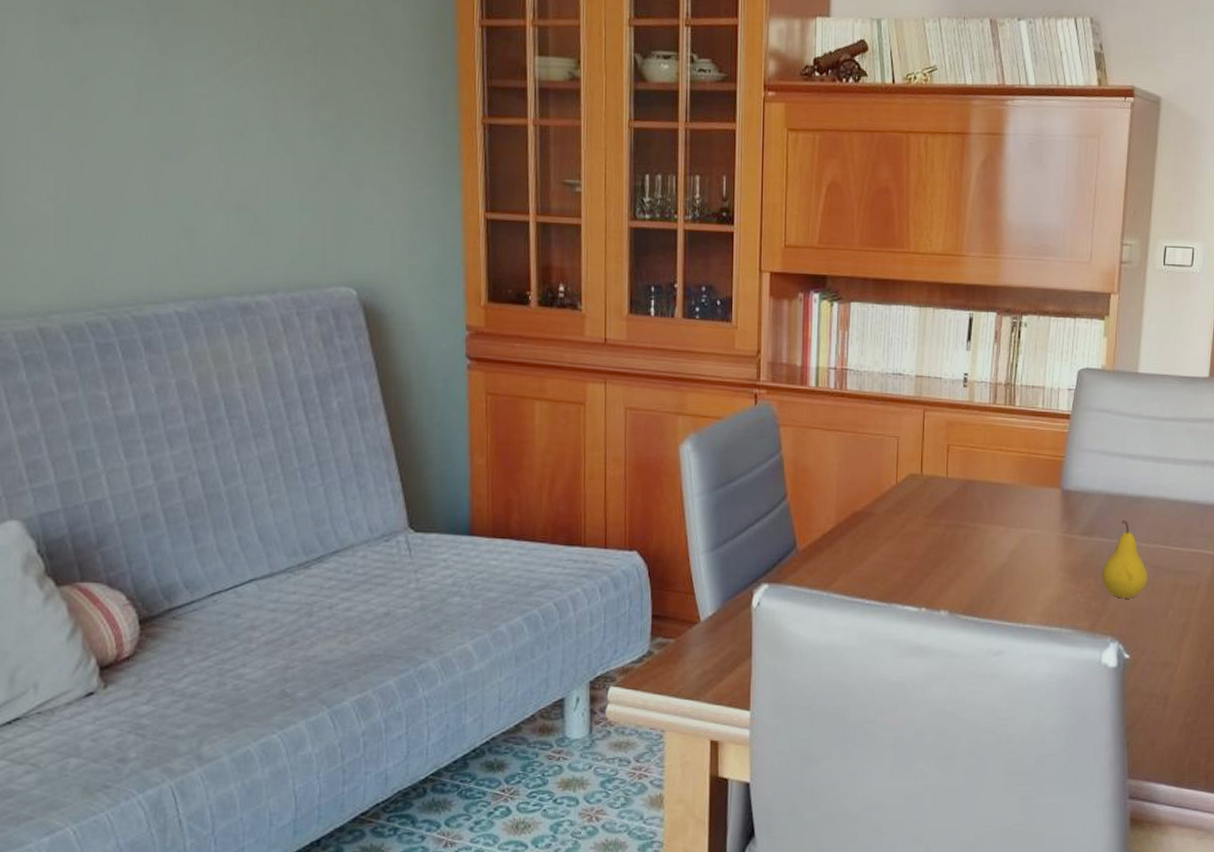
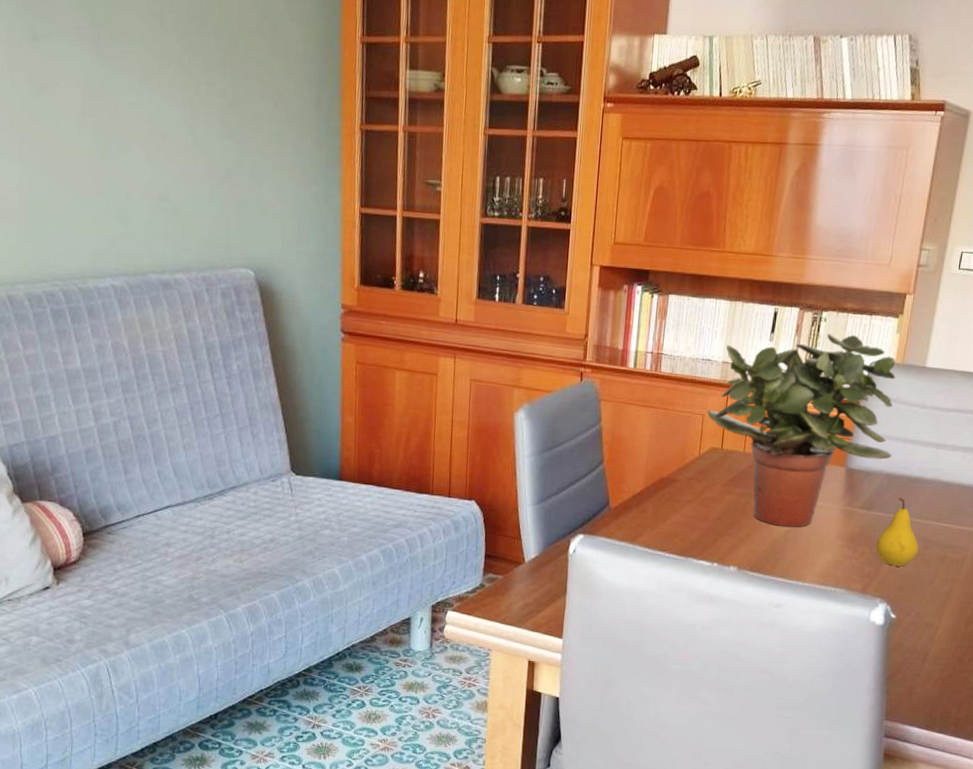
potted plant: none [901,340,1110,560] -> present [706,334,896,527]

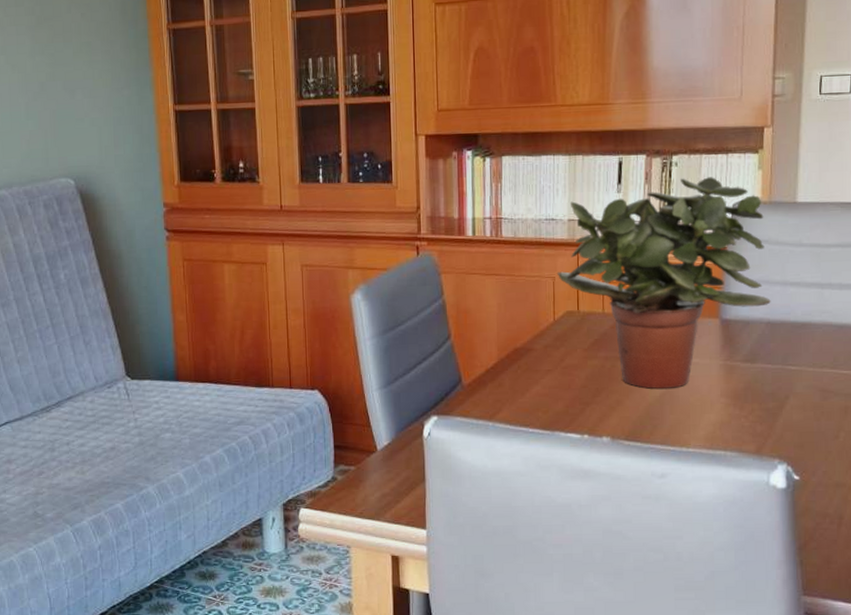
fruit: present [875,497,919,567] -> none [765,345,816,422]

